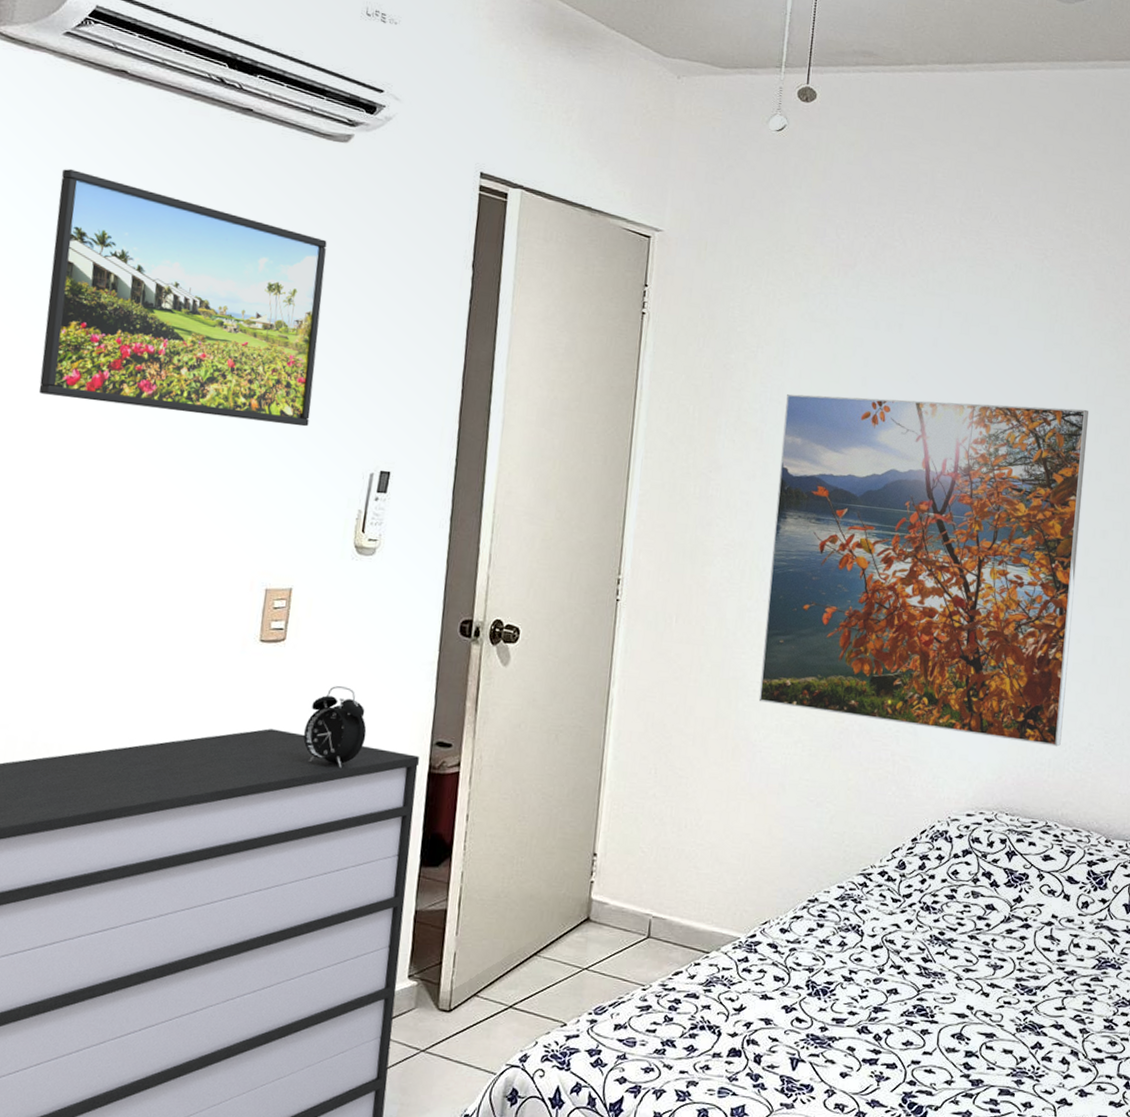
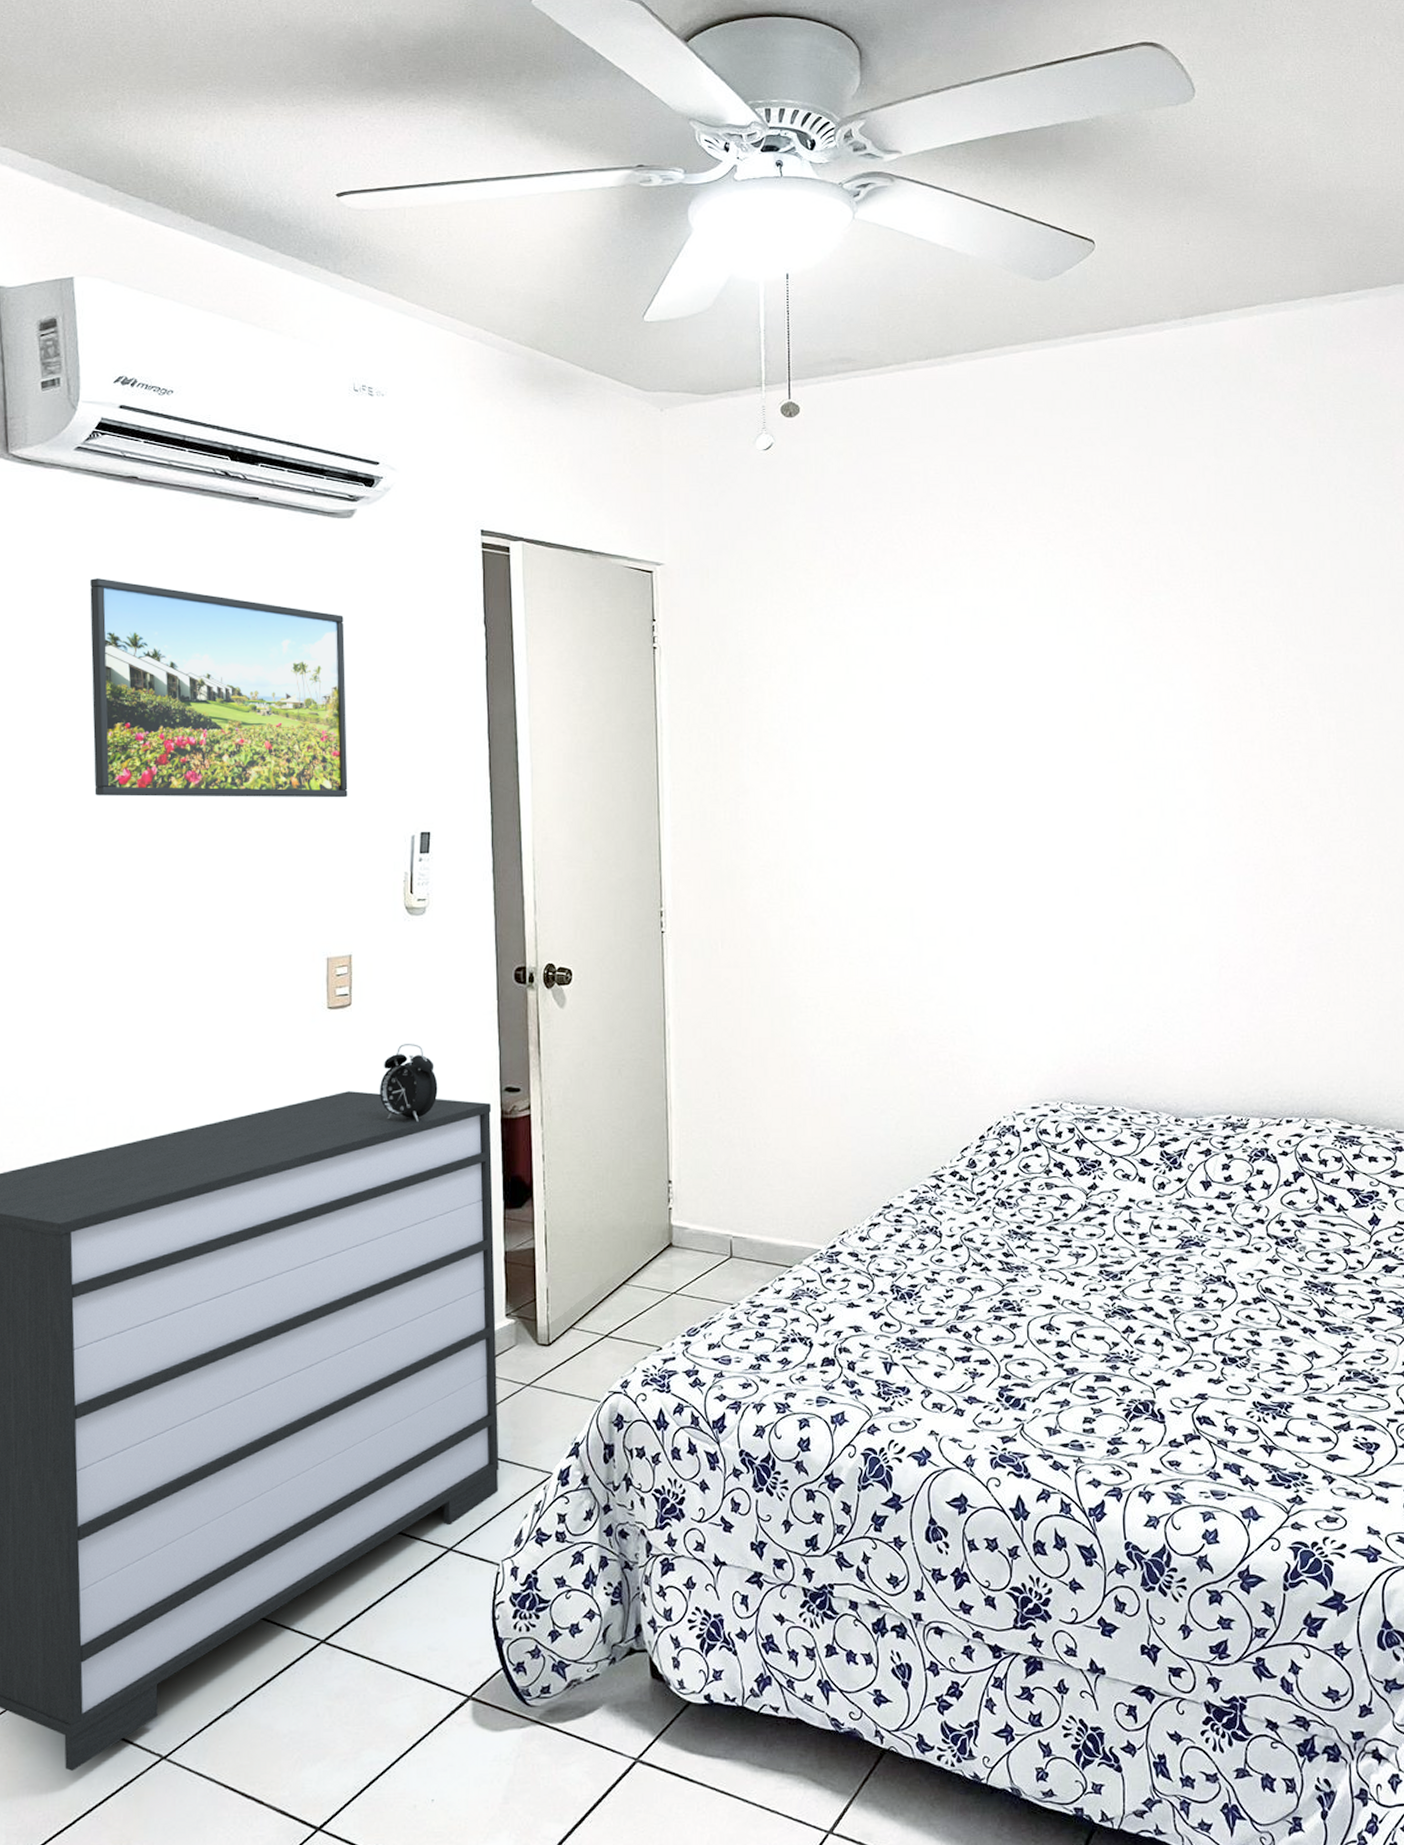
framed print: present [758,394,1089,747] -> none [805,689,1119,1031]

